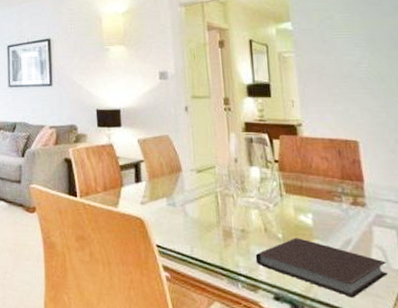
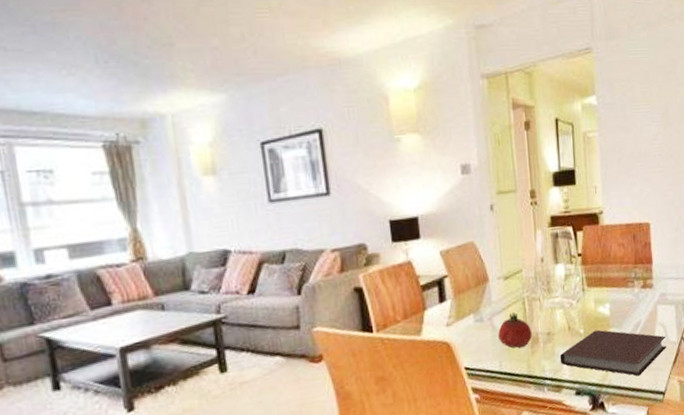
fruit: none [190,204,225,238] -> present [498,312,532,348]

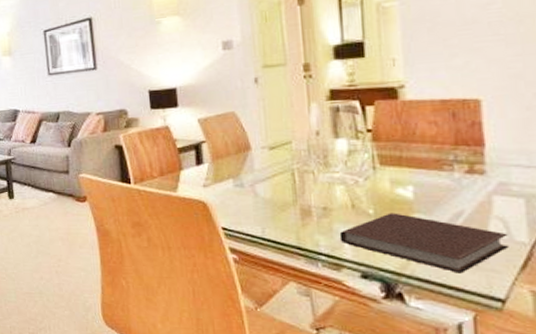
fruit: present [498,312,532,348] -> none [261,182,303,217]

